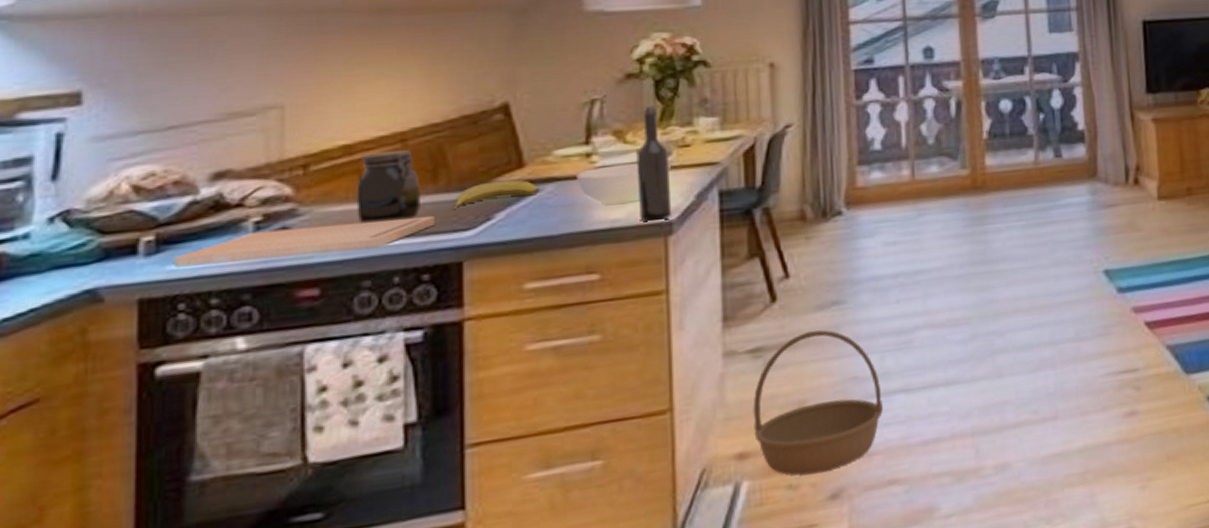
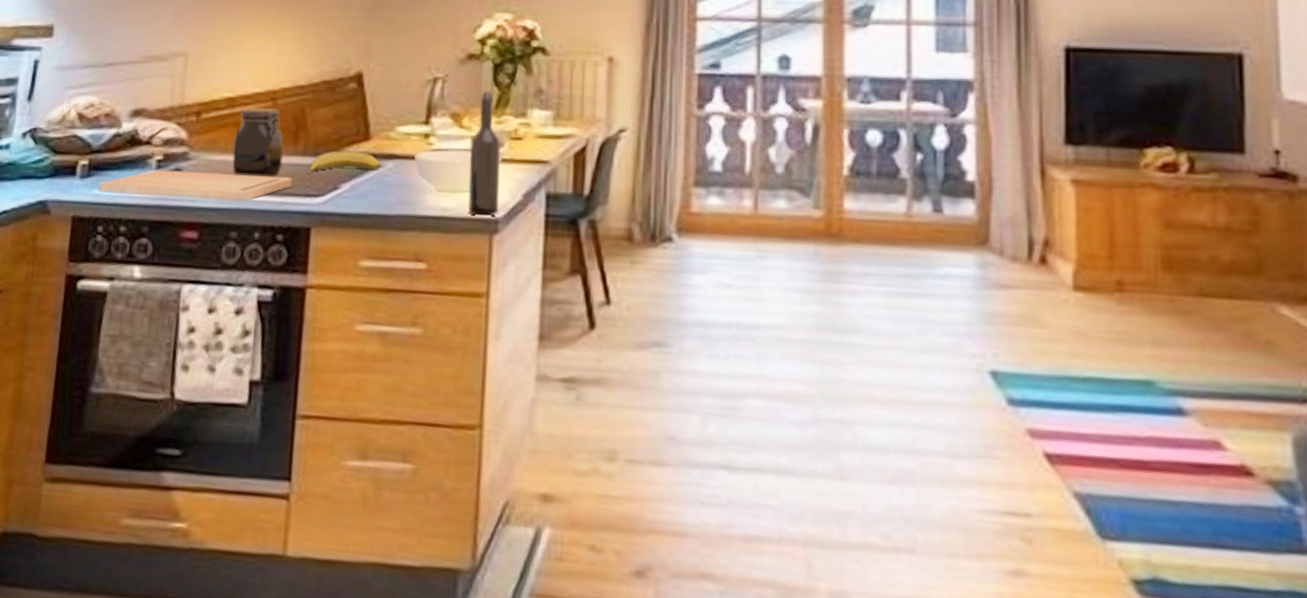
basket: present [753,330,883,475] -> none [560,371,701,541]

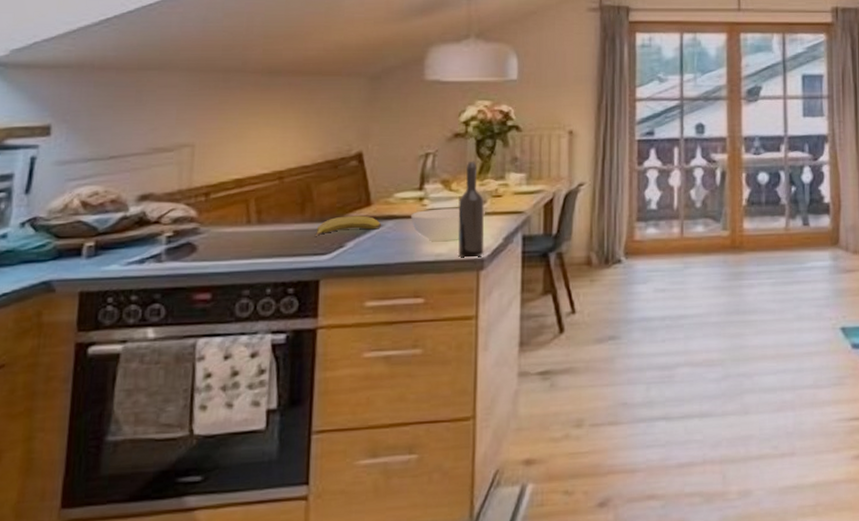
cutting board: present [98,169,293,201] -> none [107,240,301,269]
jar: present [232,108,284,177] -> none [242,186,292,243]

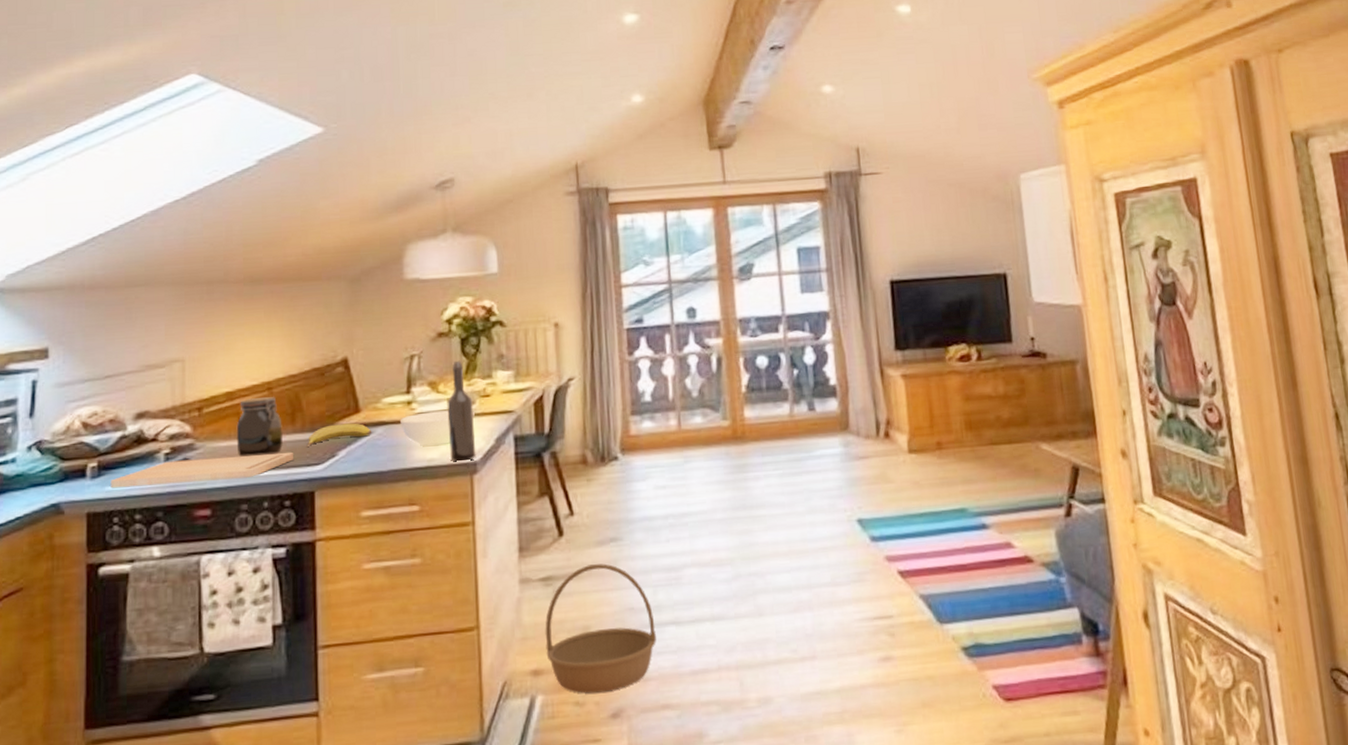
cutting board: none [107,240,301,269] -> present [110,451,294,489]
jar: none [242,186,292,243] -> present [236,397,284,457]
basket: none [539,360,646,483] -> present [545,563,656,694]

